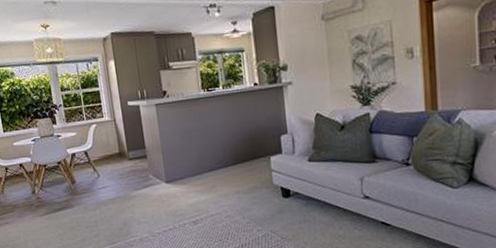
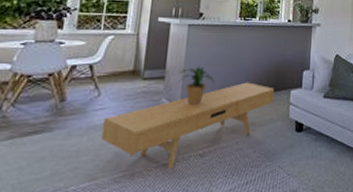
tv console: none [107,153,254,235] -> present [100,82,275,170]
potted plant: none [158,143,192,179] -> present [178,67,215,105]

